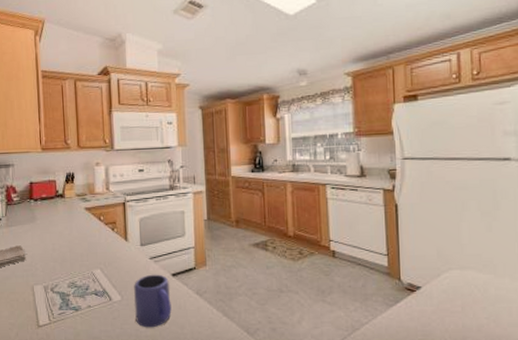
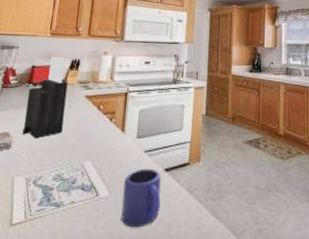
knife block: none [31,171,69,251] -> present [22,56,68,139]

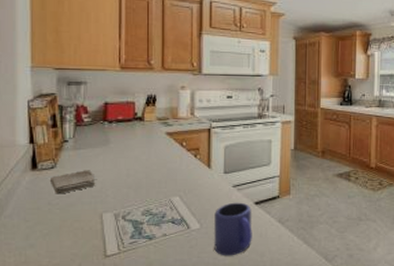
knife block: present [22,56,68,139] -> none [104,92,146,176]

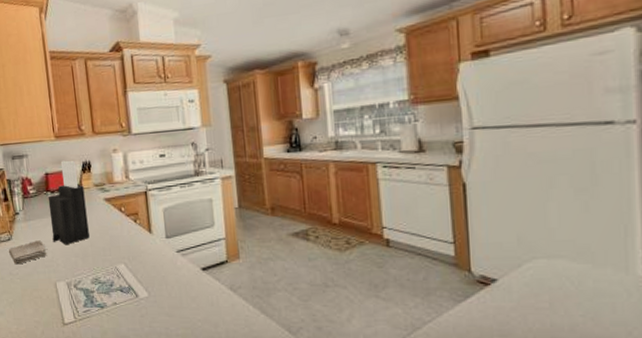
knife block: none [104,92,146,176] -> present [47,160,90,245]
mug: present [214,202,252,256] -> none [161,268,204,326]

